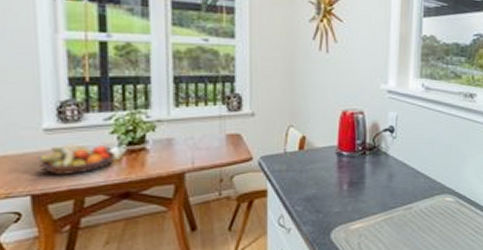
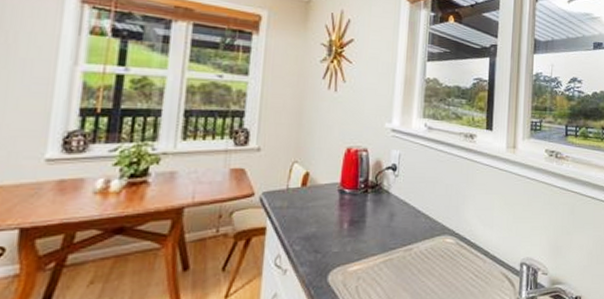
fruit bowl: present [37,144,117,176] -> none [33,175,116,208]

